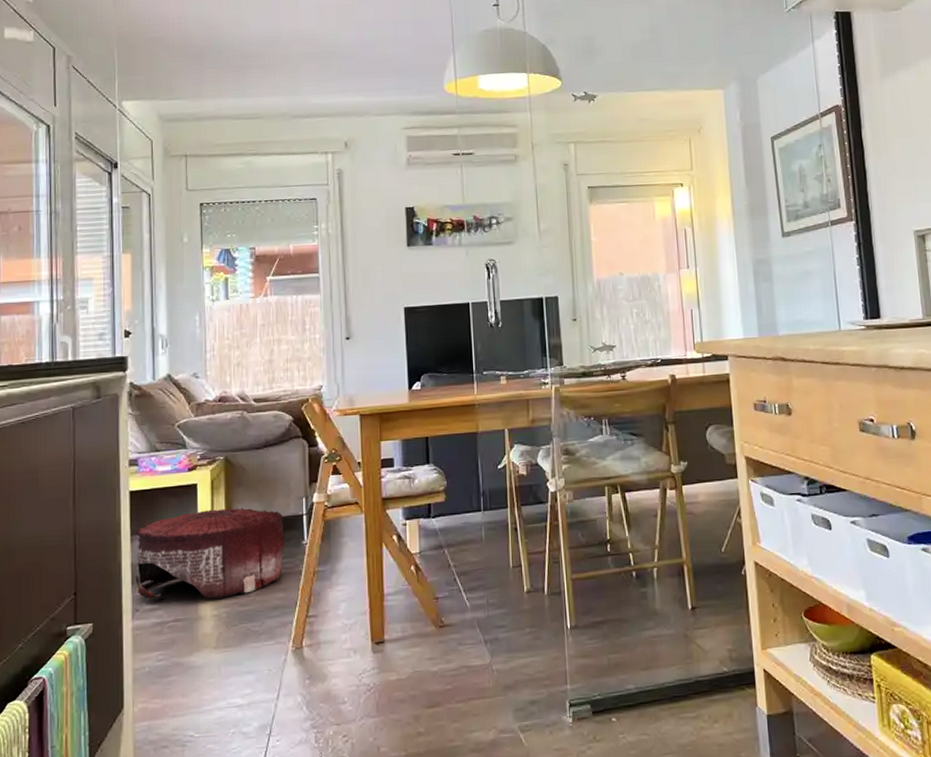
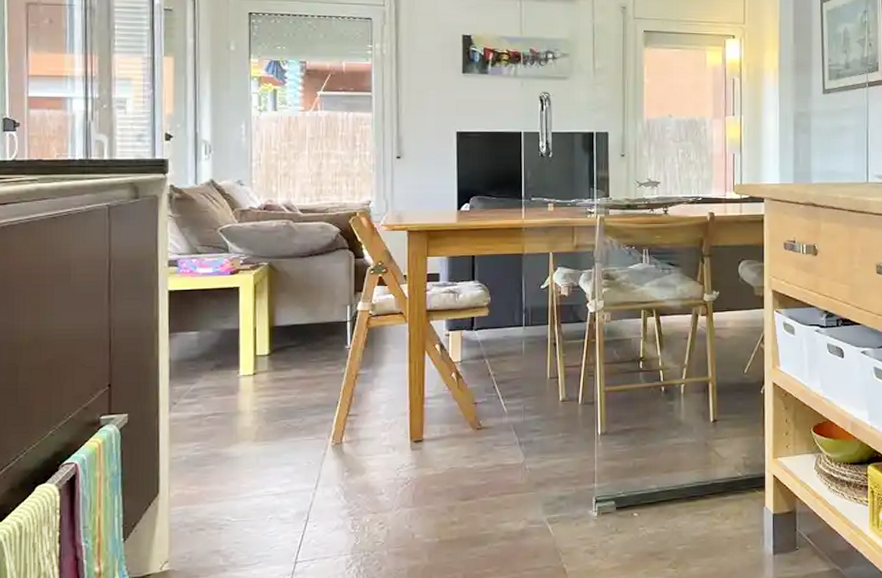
pouf: present [135,507,285,599] -> none [173,312,328,396]

